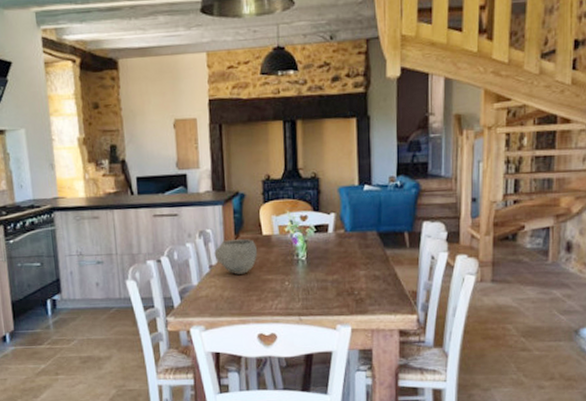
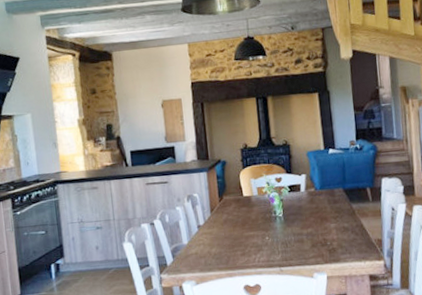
bowl: present [214,239,258,275] -> none [201,200,240,233]

